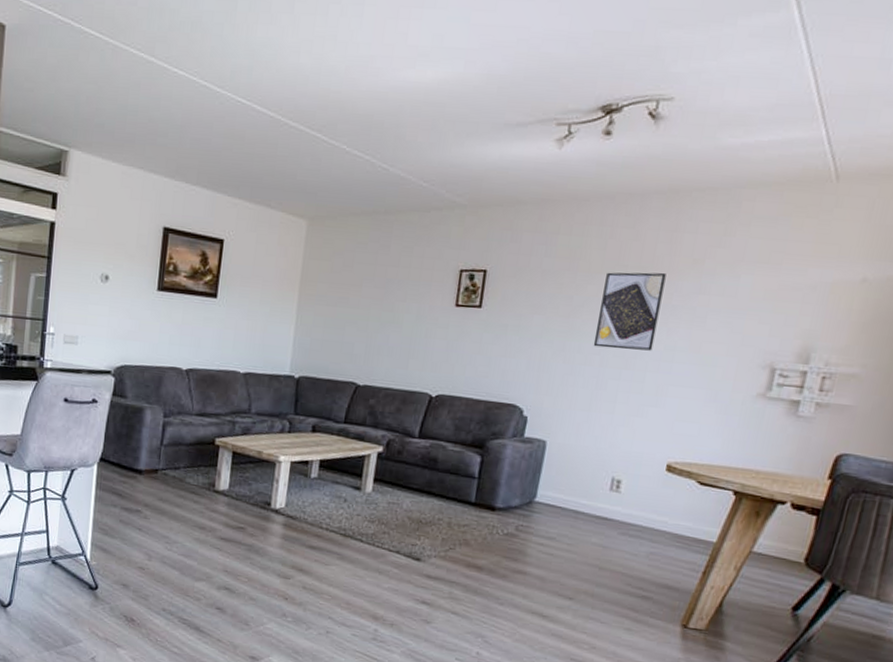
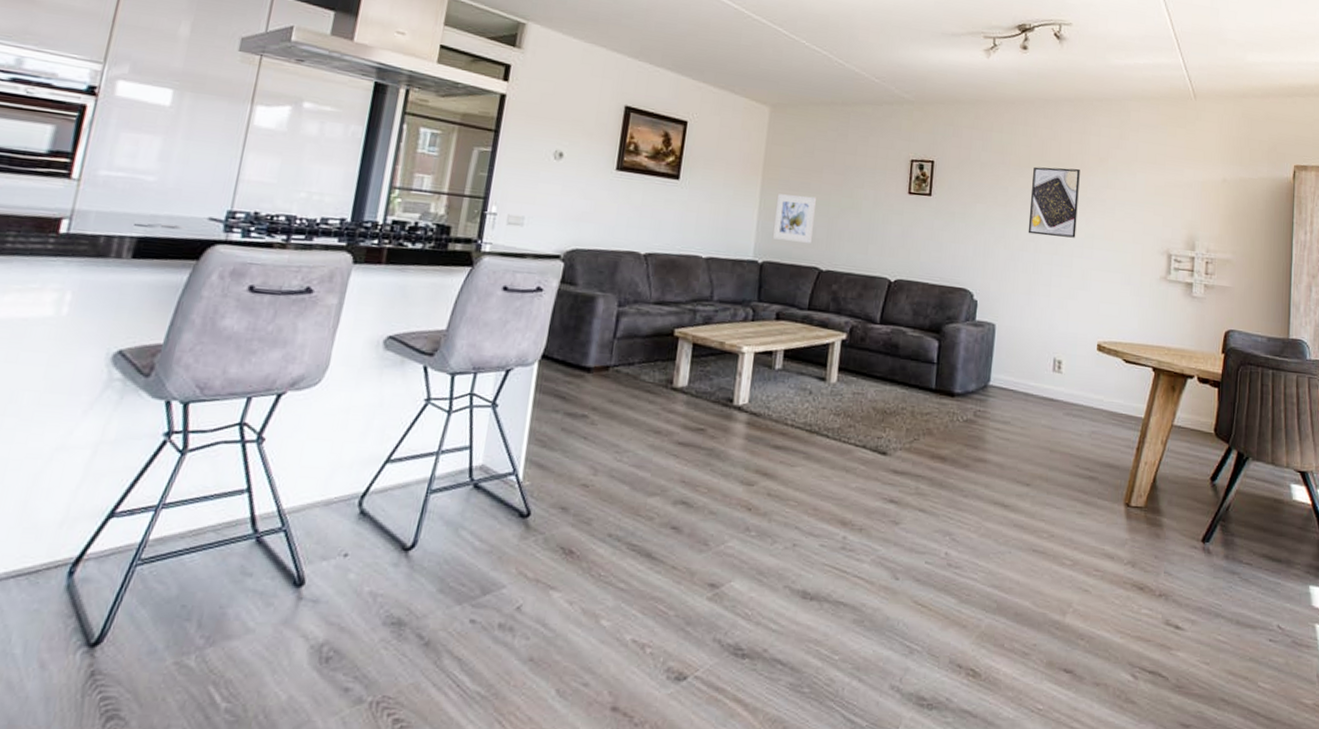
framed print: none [310,309,356,360] -> present [773,194,817,244]

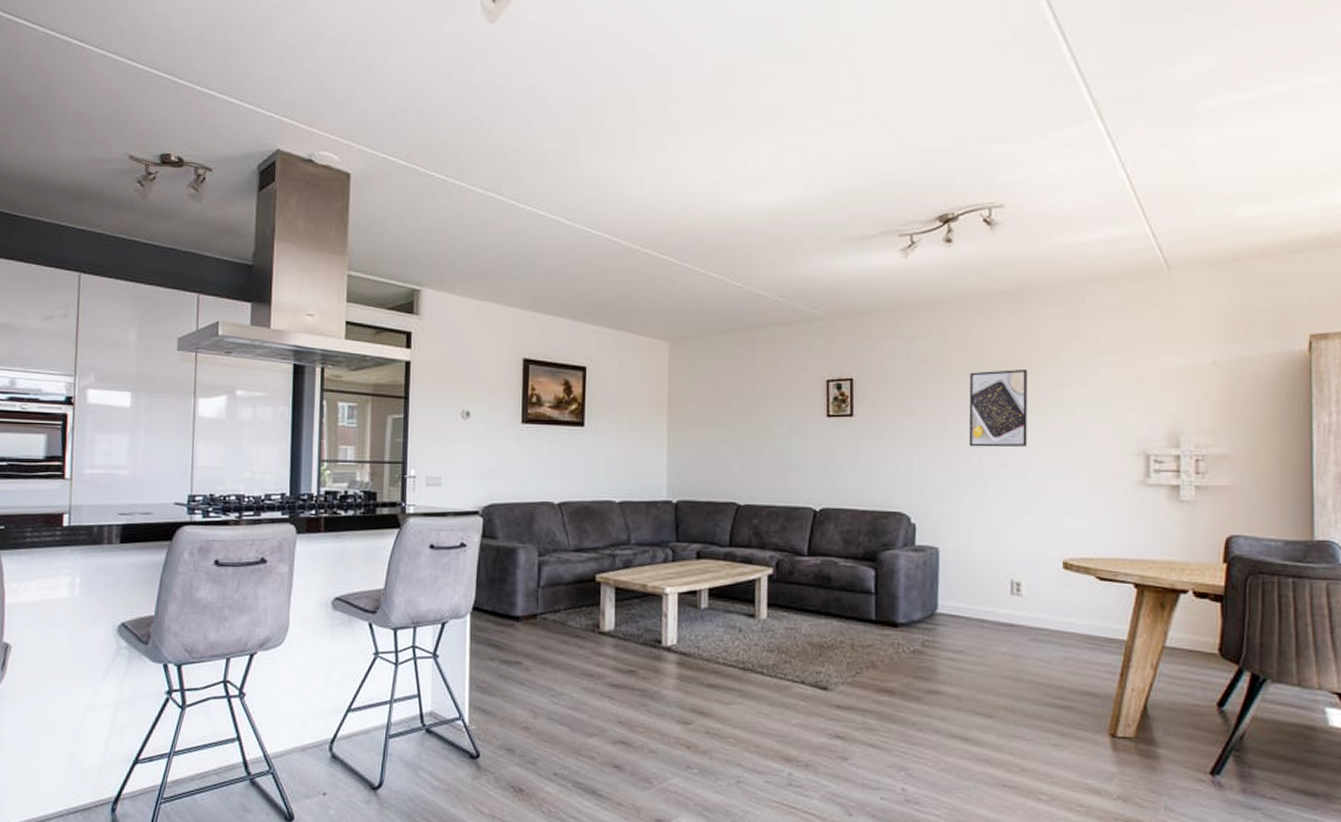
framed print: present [773,194,817,244] -> none [686,429,728,480]

